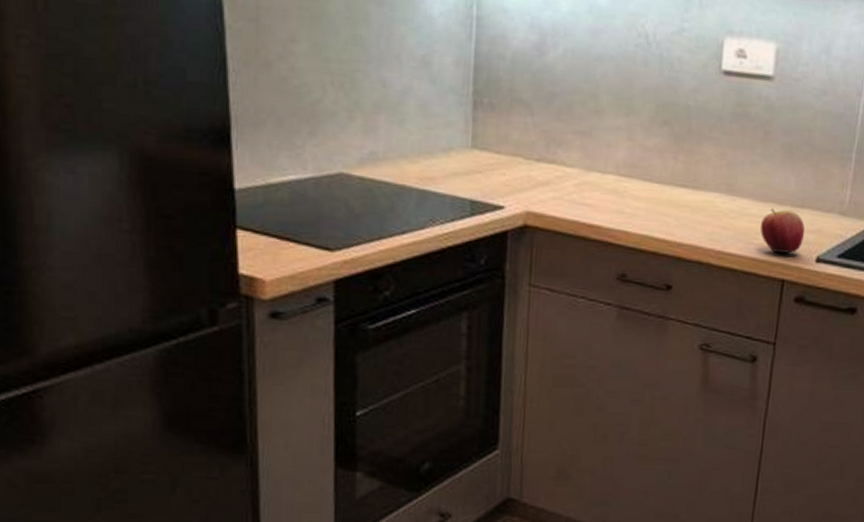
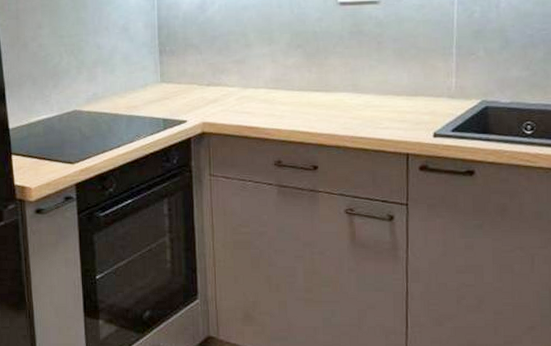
apple: present [760,208,805,254] -> none [383,99,421,134]

